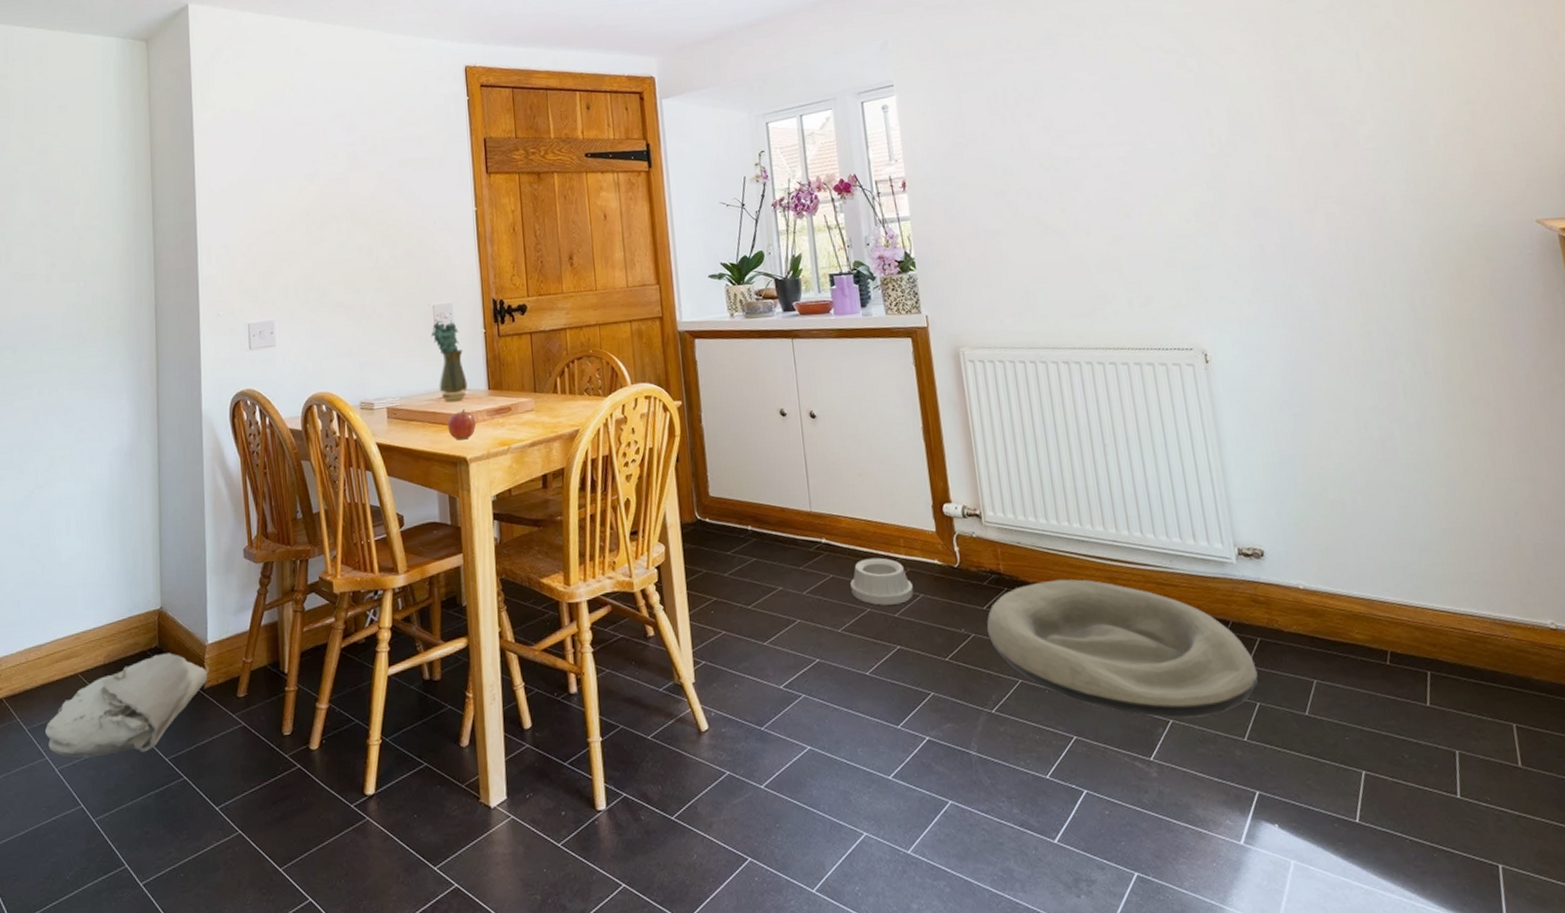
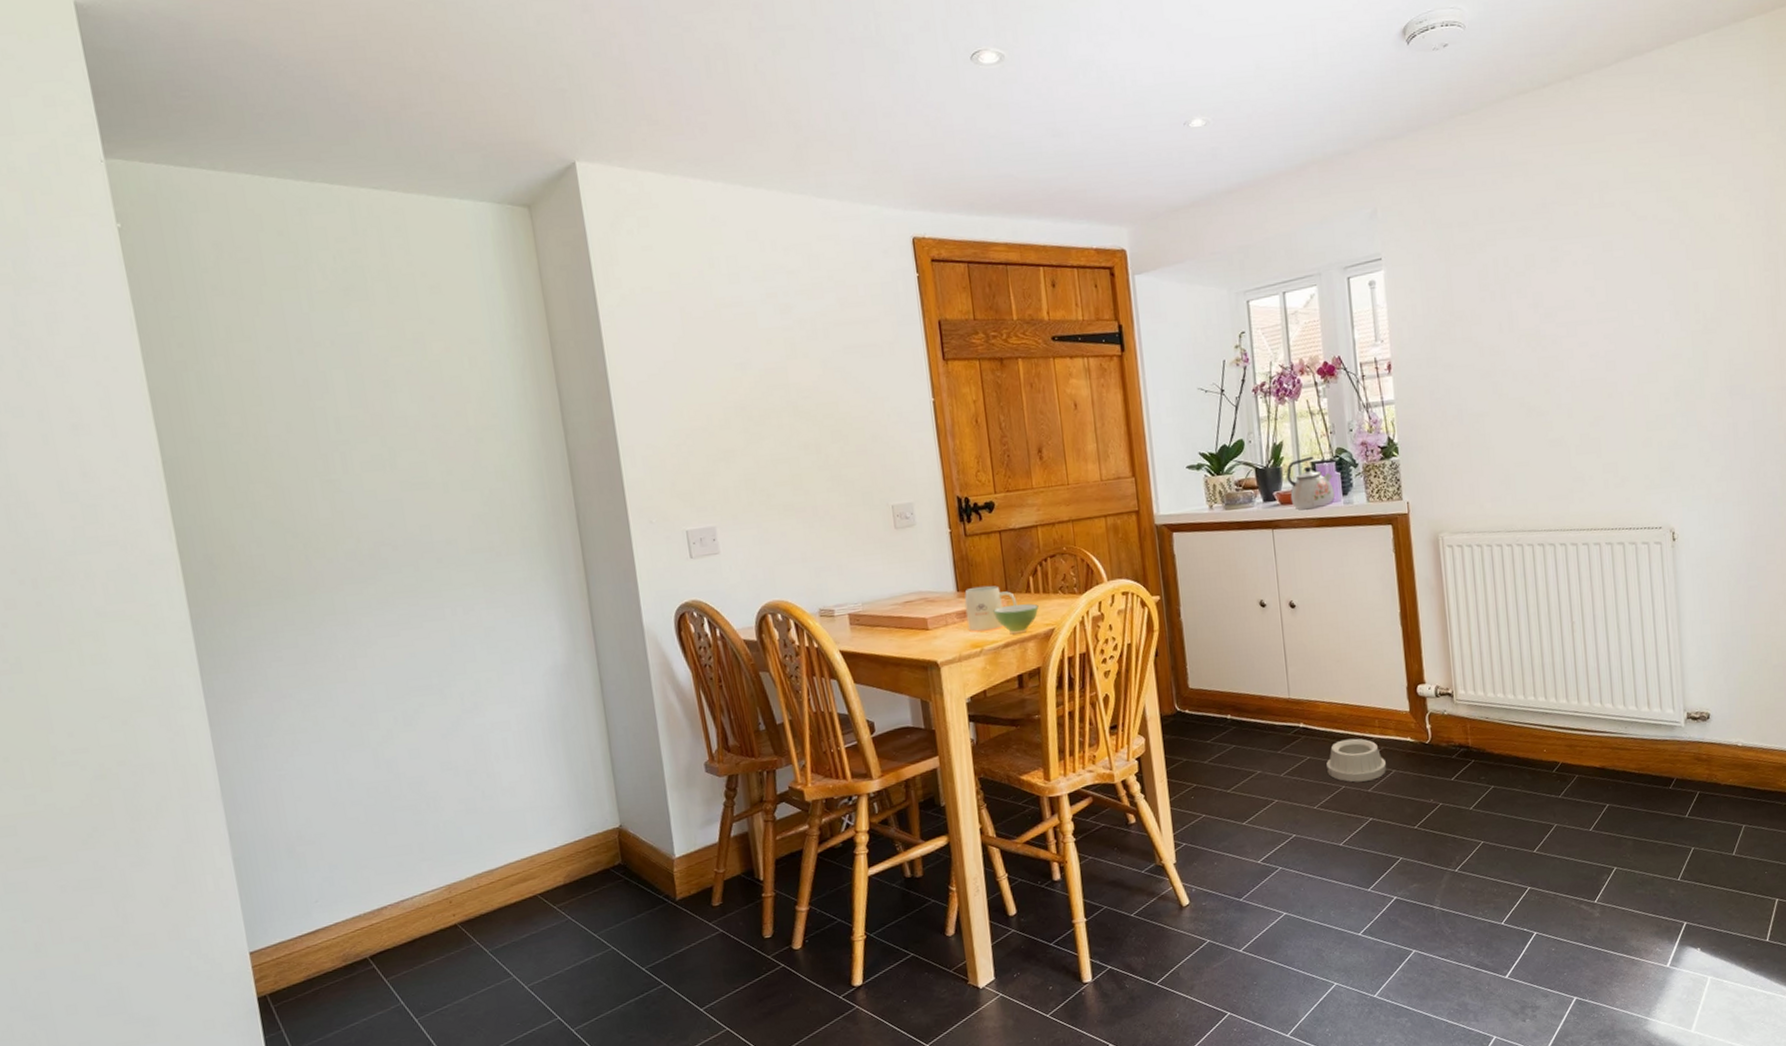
bag: present [45,653,209,758] -> none [508,869,680,974]
vase: present [431,319,468,404] -> none [891,519,935,607]
fruit: present [448,409,476,440] -> none [915,612,946,644]
mug: none [495,385,545,430] -> present [964,585,1018,632]
bowl: none [520,403,565,434] -> present [992,603,1039,635]
kettle: none [805,268,853,321] -> present [1286,456,1335,510]
dog bed: present [987,579,1258,718] -> none [1454,748,1695,866]

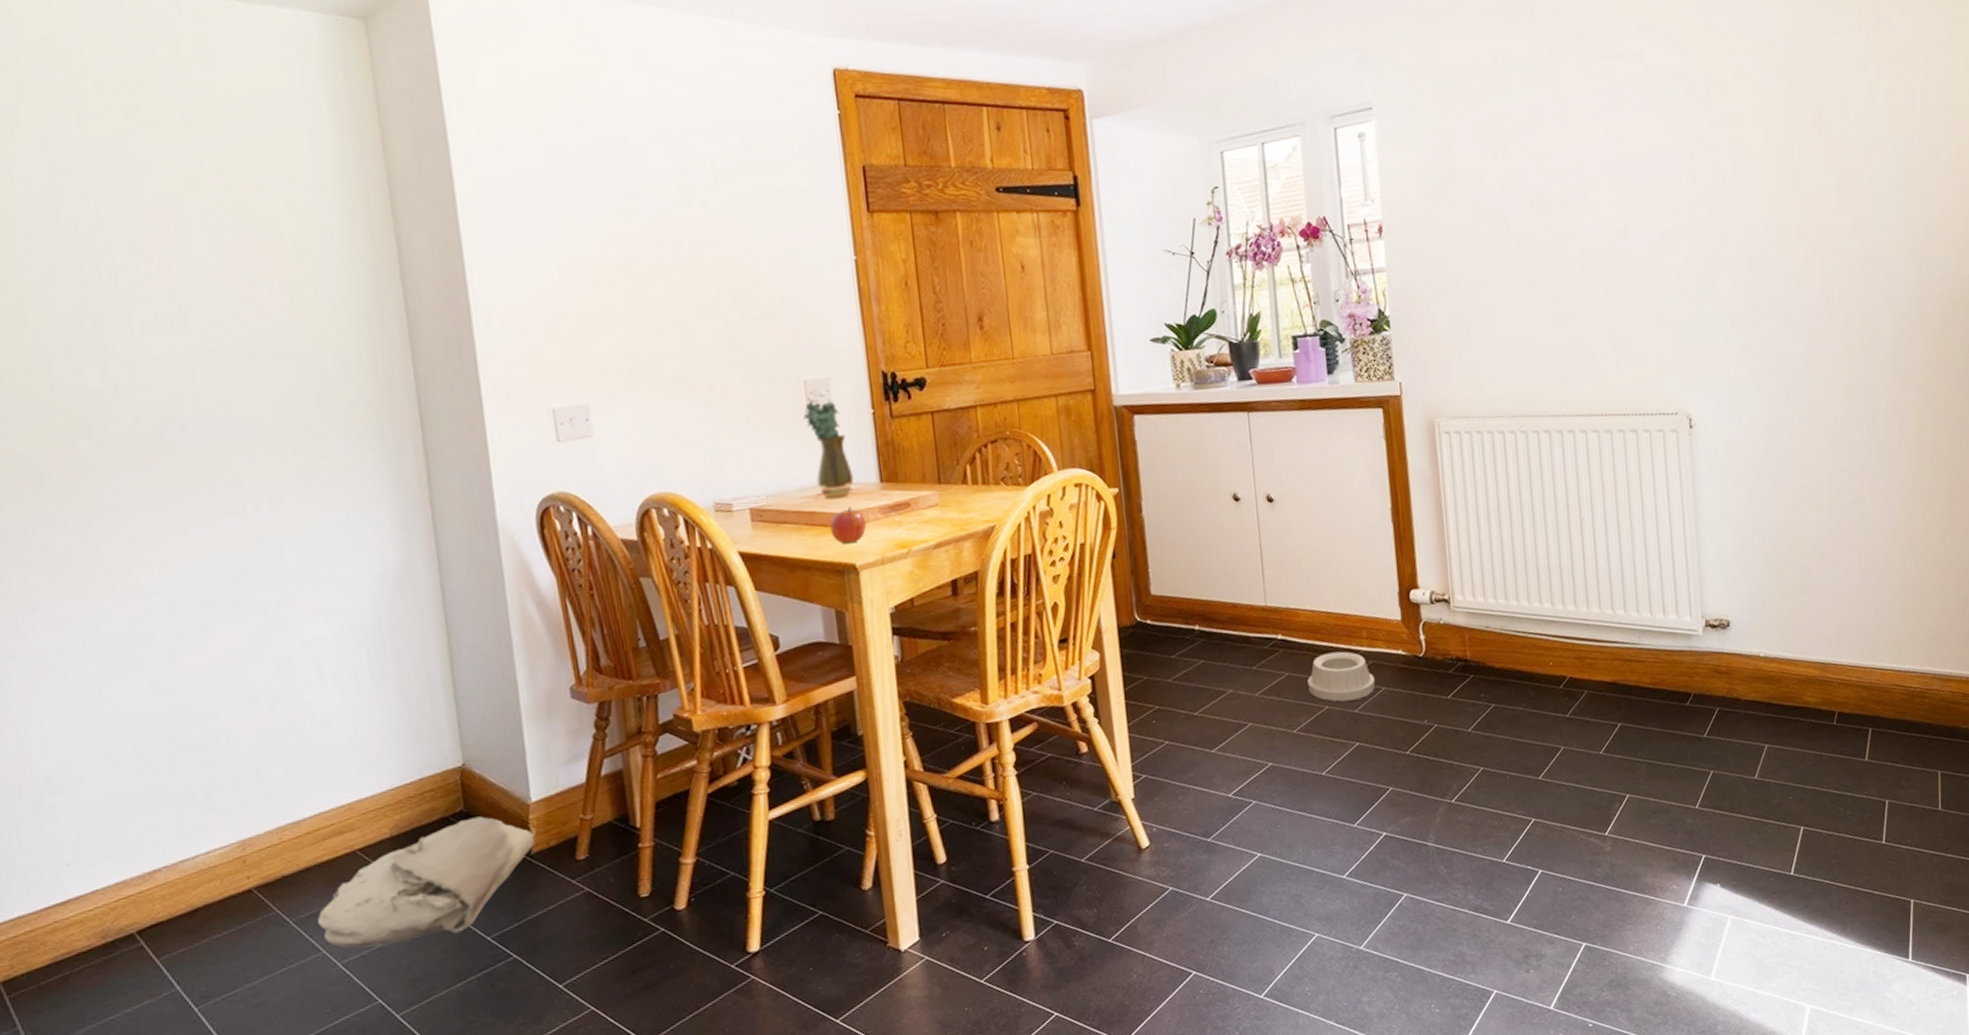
bag: none [508,869,680,974] -> present [318,816,536,948]
vase: none [891,519,935,607] -> present [803,397,854,501]
fruit: none [915,612,946,644] -> present [830,506,866,544]
mug: present [964,585,1018,632] -> none [889,475,952,530]
bowl: present [992,603,1039,635] -> none [921,496,977,533]
kettle: present [1286,456,1335,510] -> none [1264,329,1319,391]

